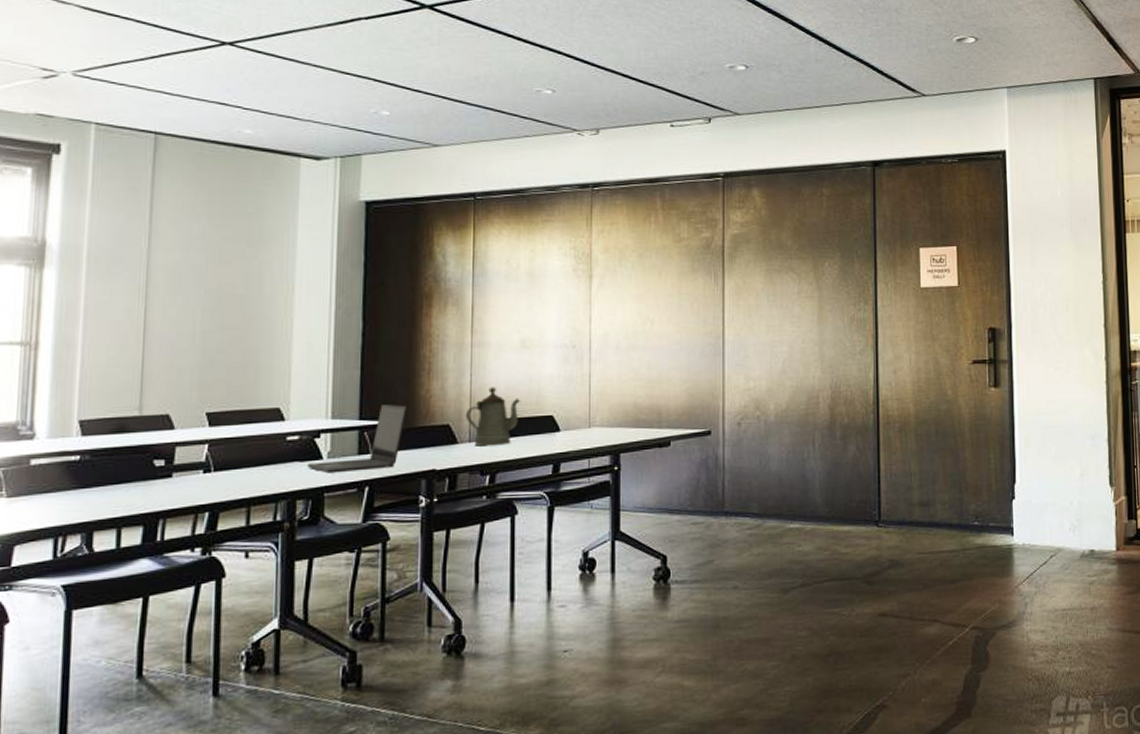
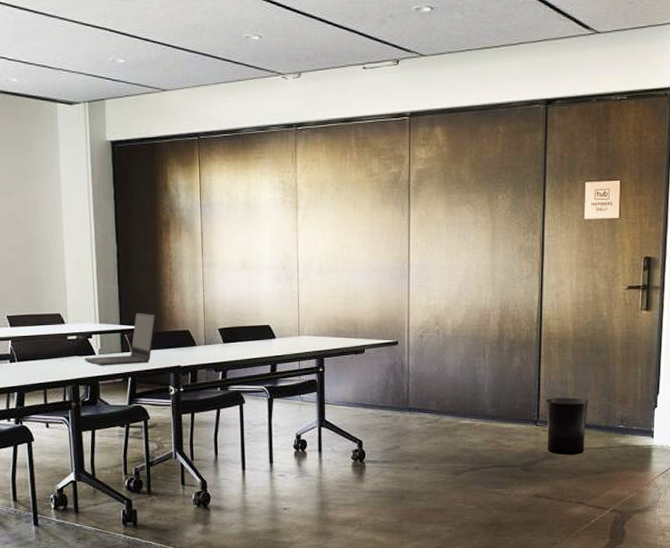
coffee pot: present [465,387,521,446] -> none [200,300,244,349]
waste bin: none [888,491,937,561] -> present [546,398,588,455]

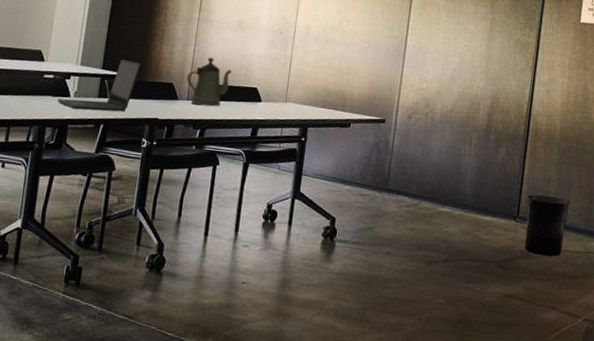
coffee pot: none [200,300,244,349] -> present [186,57,233,107]

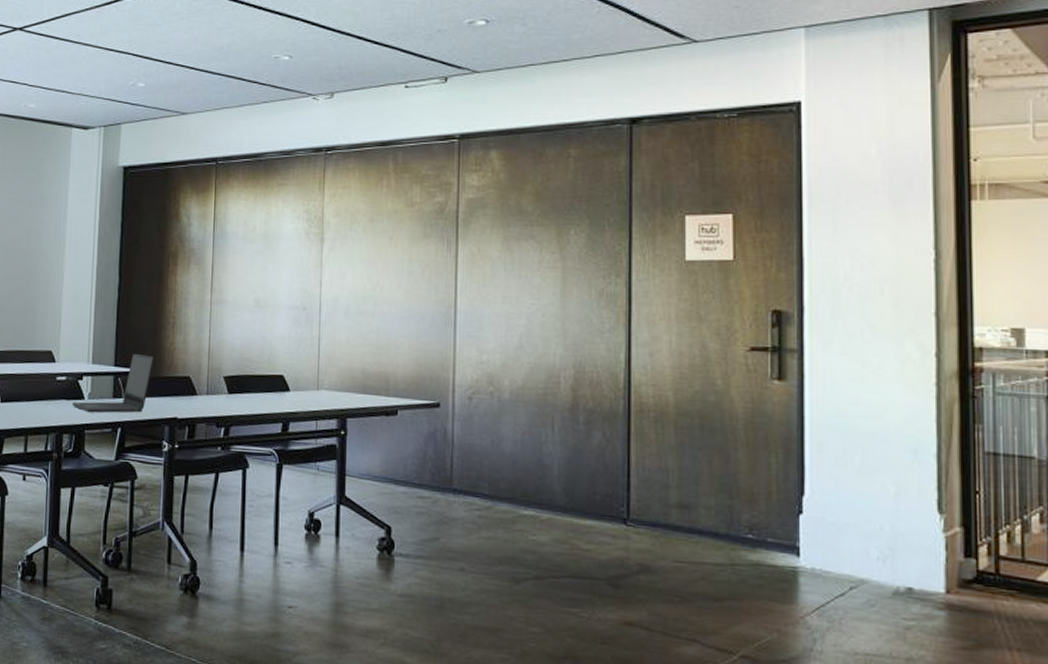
coffee pot: present [186,57,233,107] -> none [204,343,254,401]
waste bin: present [525,194,570,256] -> none [639,489,700,571]

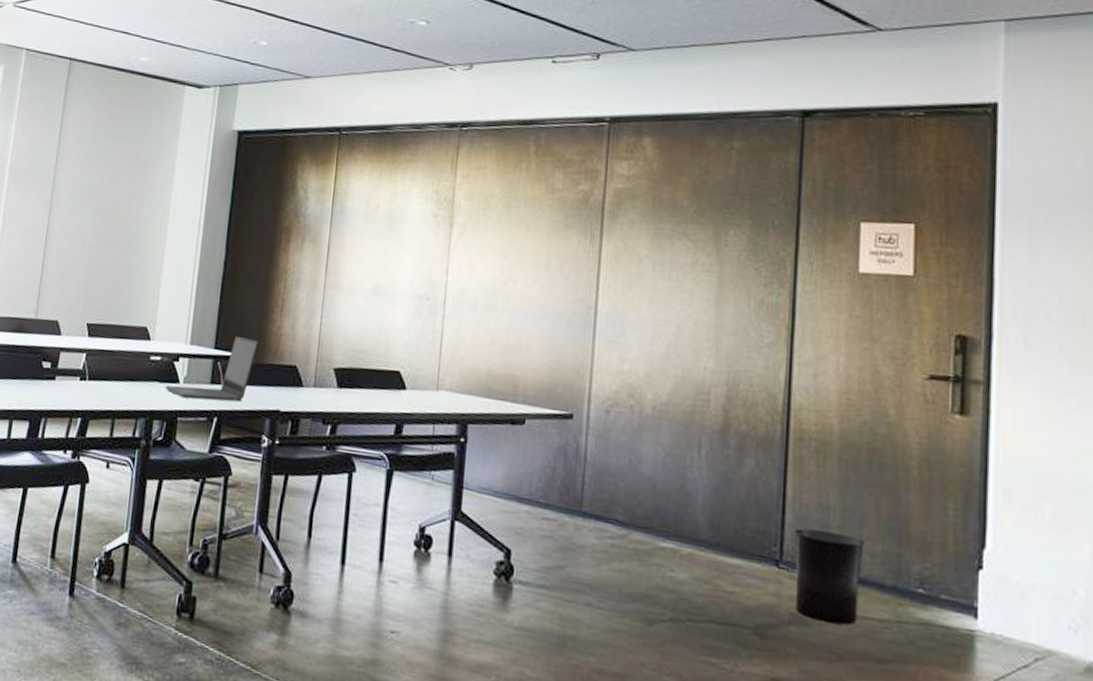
waste bin: none [639,489,700,571] -> present [794,528,864,625]

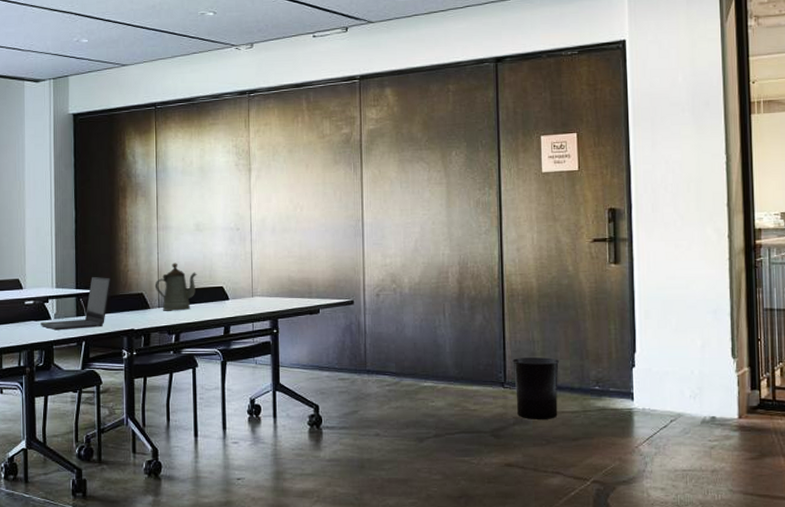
coffee pot: none [312,332,369,396] -> present [154,263,197,311]

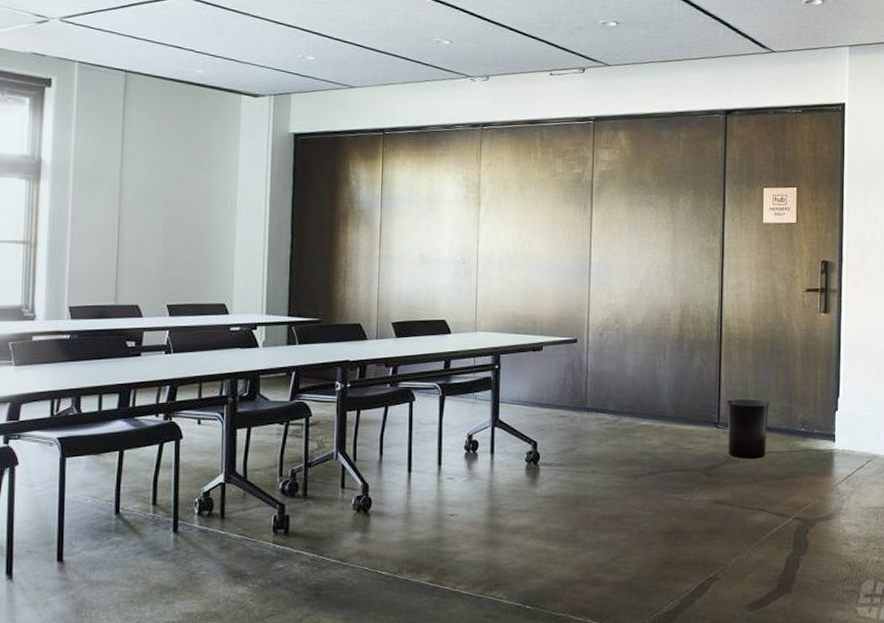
laptop: present [41,276,111,331] -> none [247,304,327,360]
coffee pot: present [154,263,197,311] -> none [373,294,419,343]

